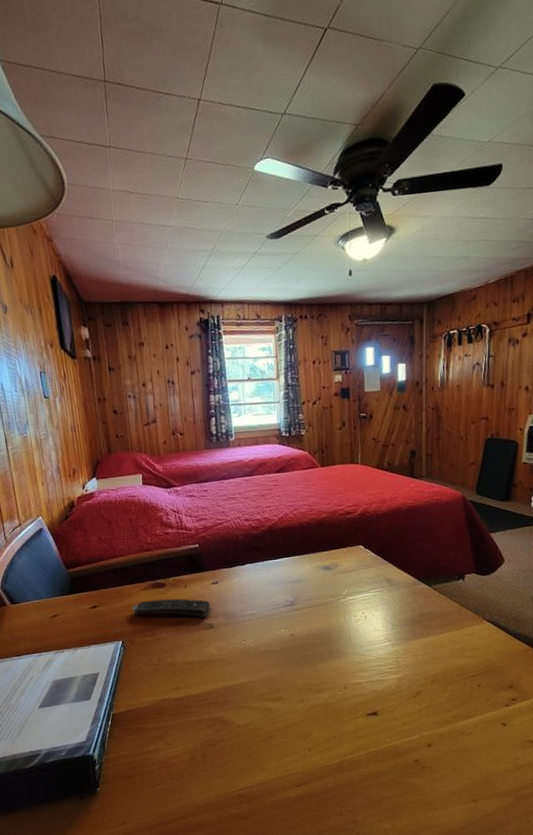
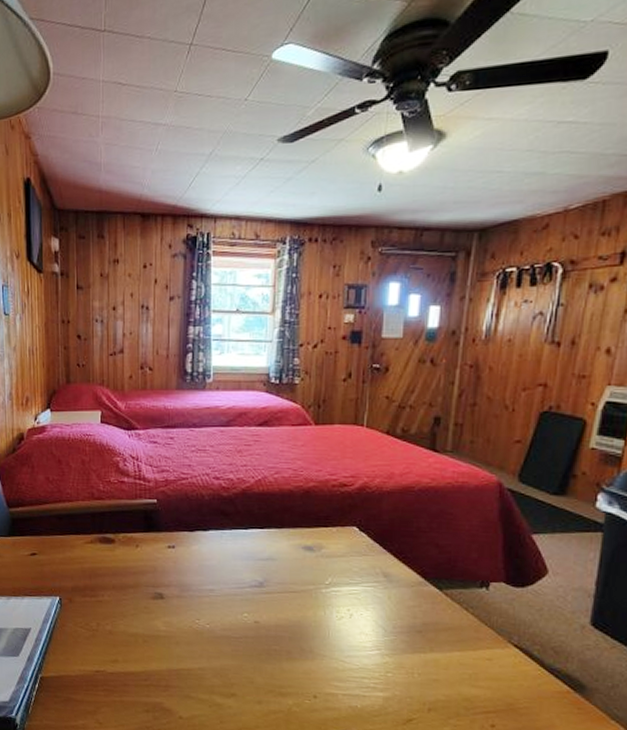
remote control: present [132,598,210,617] -> none [74,556,163,585]

